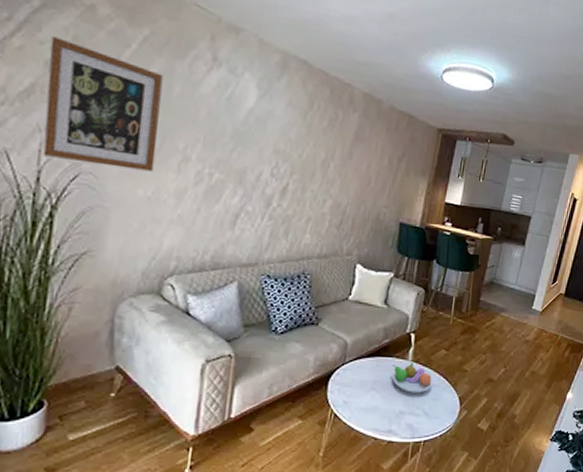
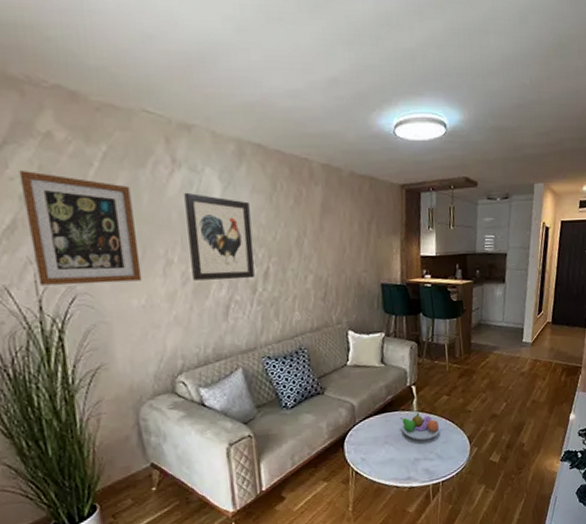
wall art: none [207,92,282,192] -> present [184,192,255,281]

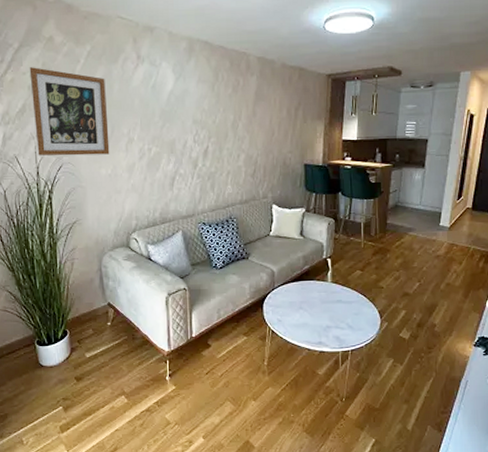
wall art: present [184,192,255,281] -> none [145,82,197,156]
fruit bowl: present [400,413,440,441] -> none [315,284,352,310]

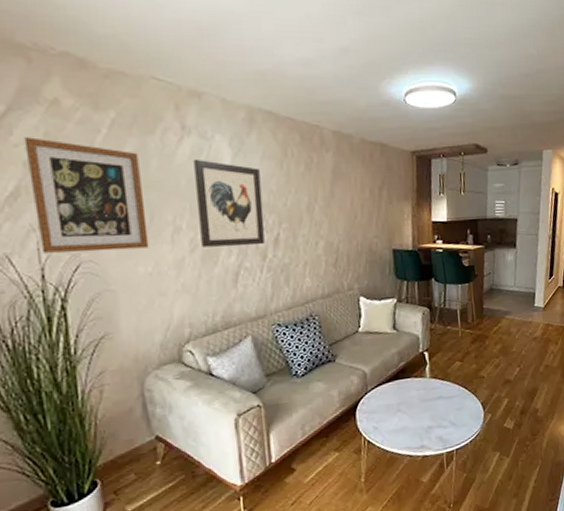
wall art: none [145,82,197,156] -> present [193,158,265,247]

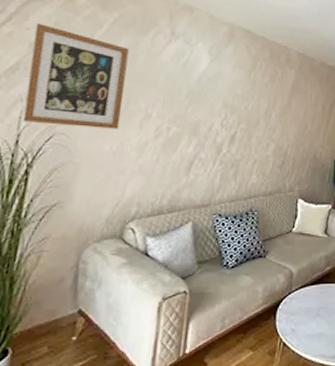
wall art: present [193,158,265,247] -> none [166,59,230,140]

